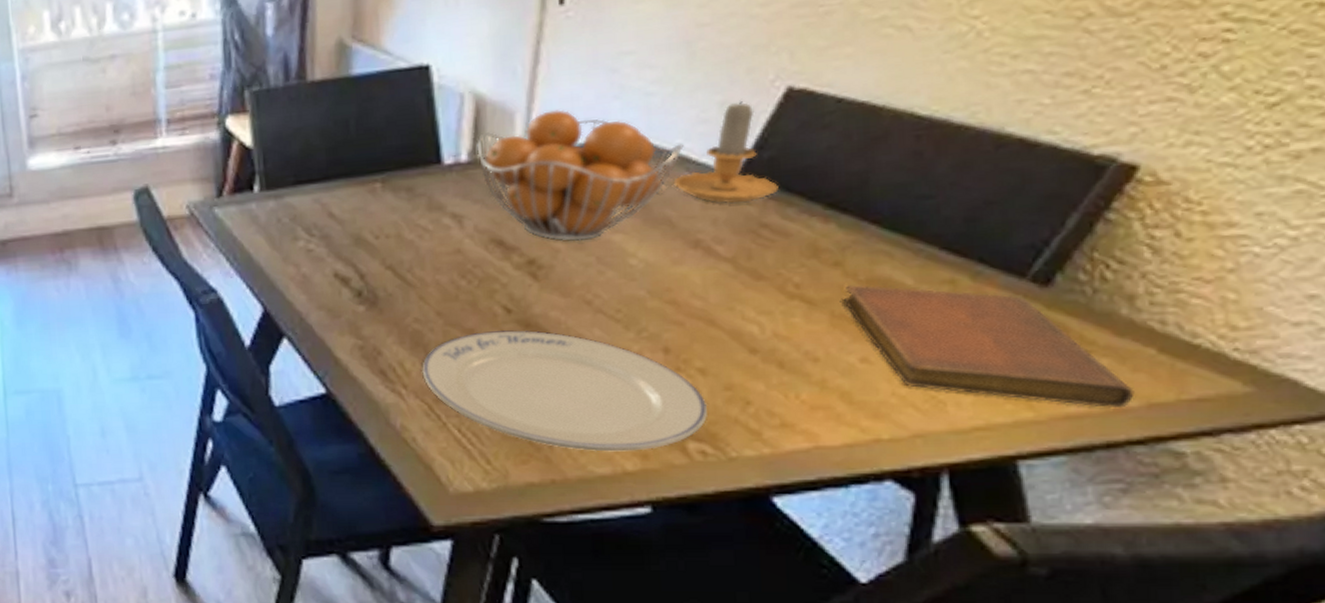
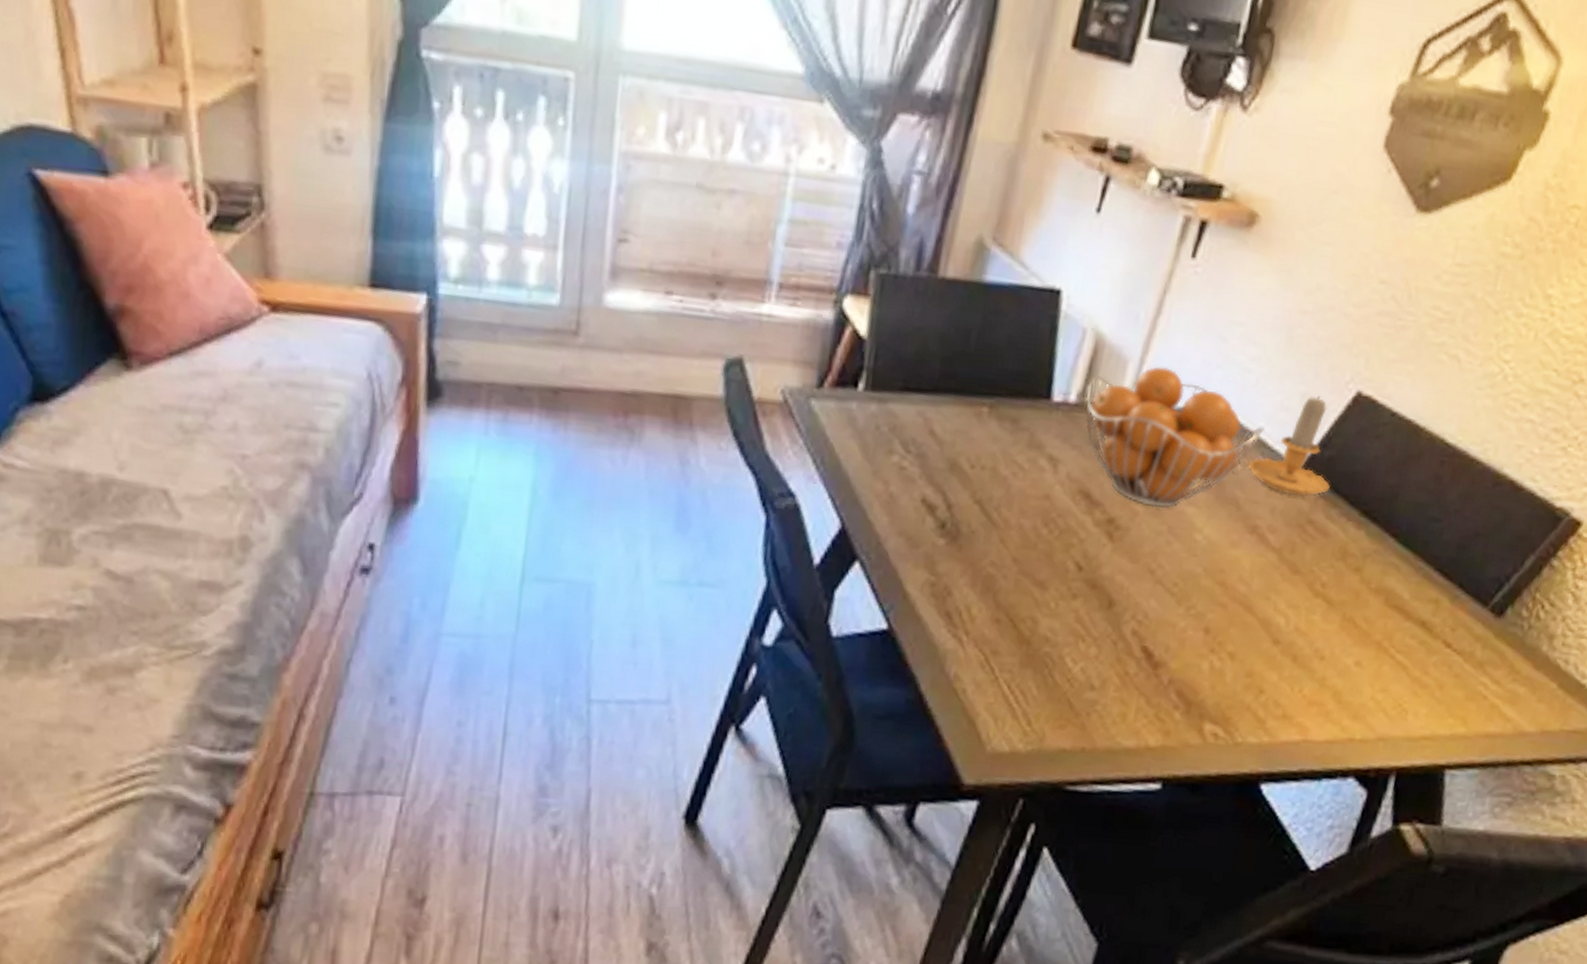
plate: present [422,330,708,452] -> none [986,586,1229,727]
notebook: present [844,285,1134,407] -> none [1355,591,1535,731]

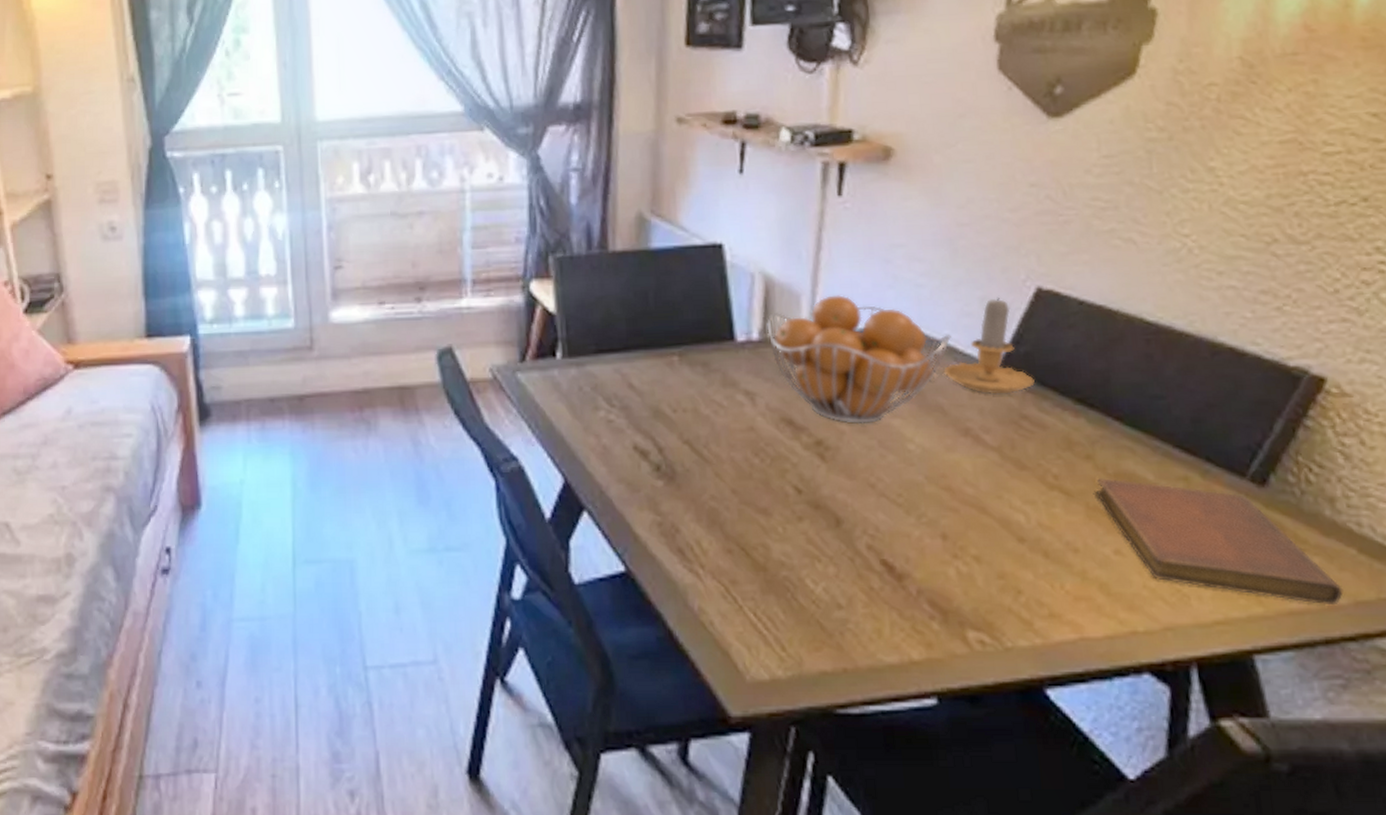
notebook: none [1355,591,1535,731] -> present [1097,478,1343,604]

